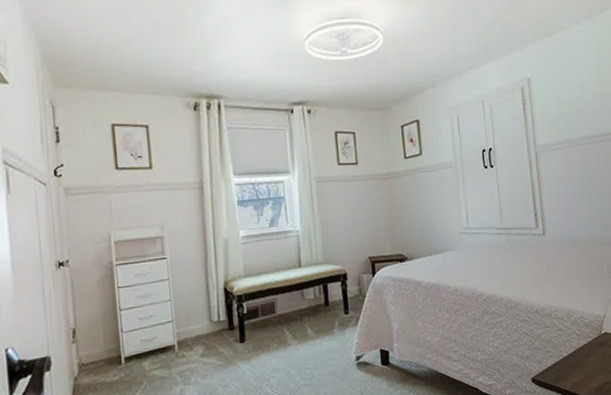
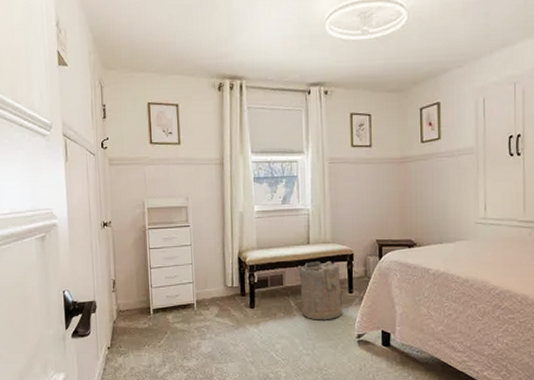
laundry hamper: none [290,282,340,347] -> present [298,260,343,320]

